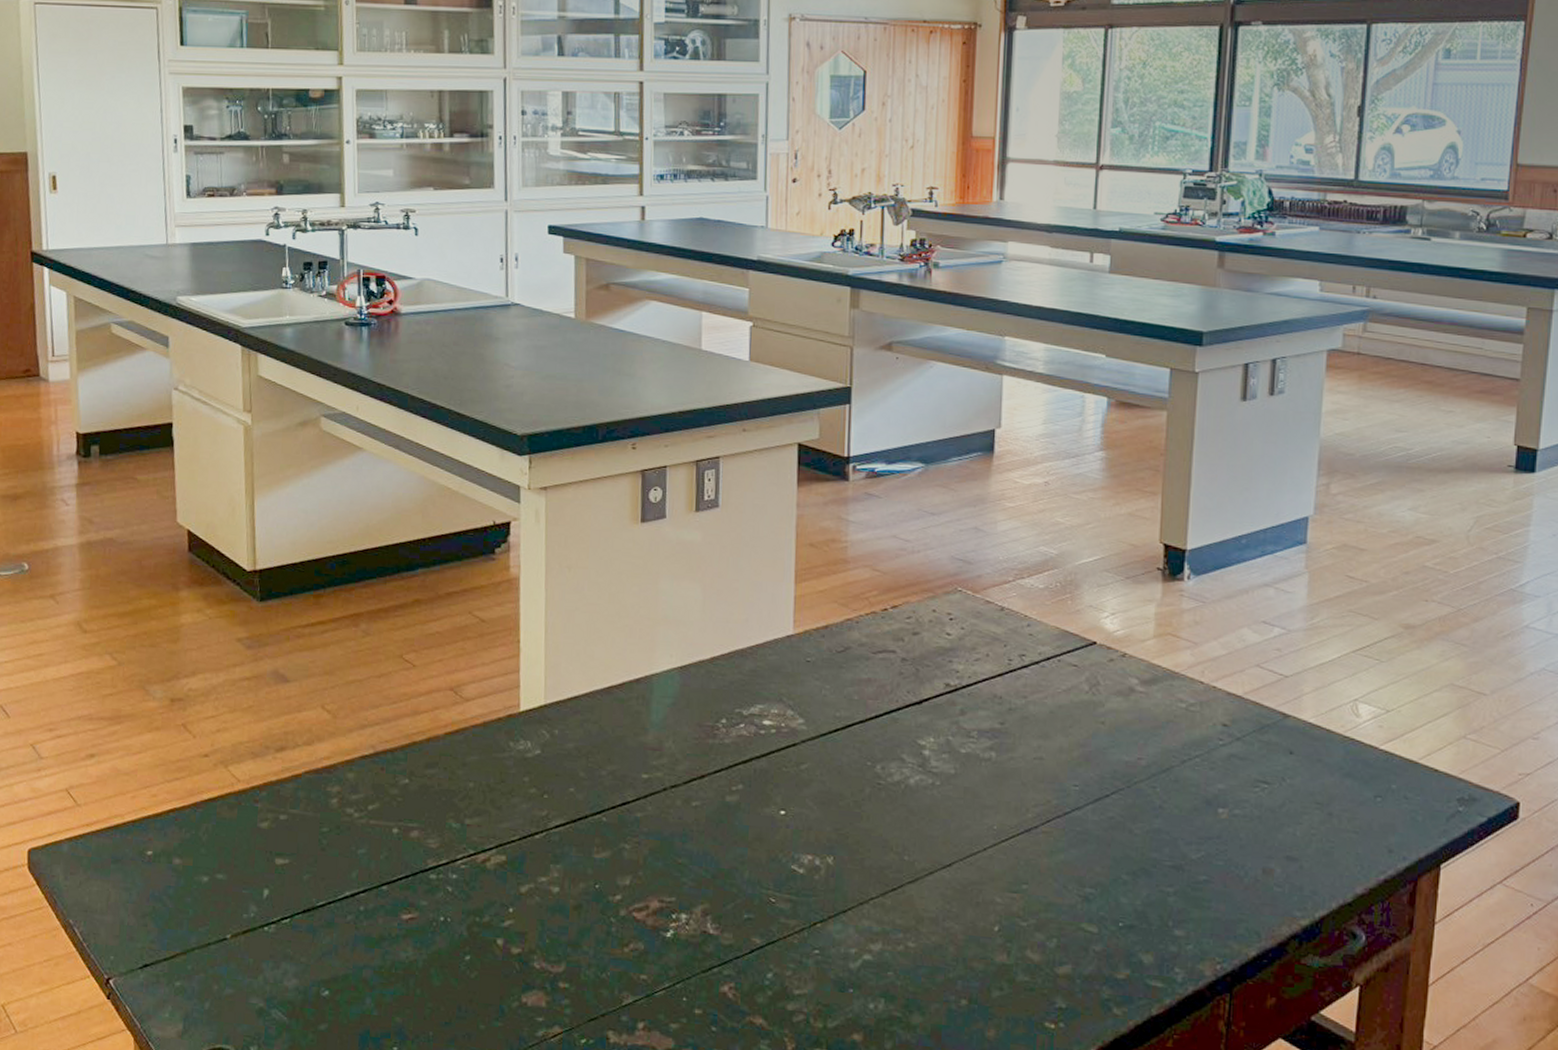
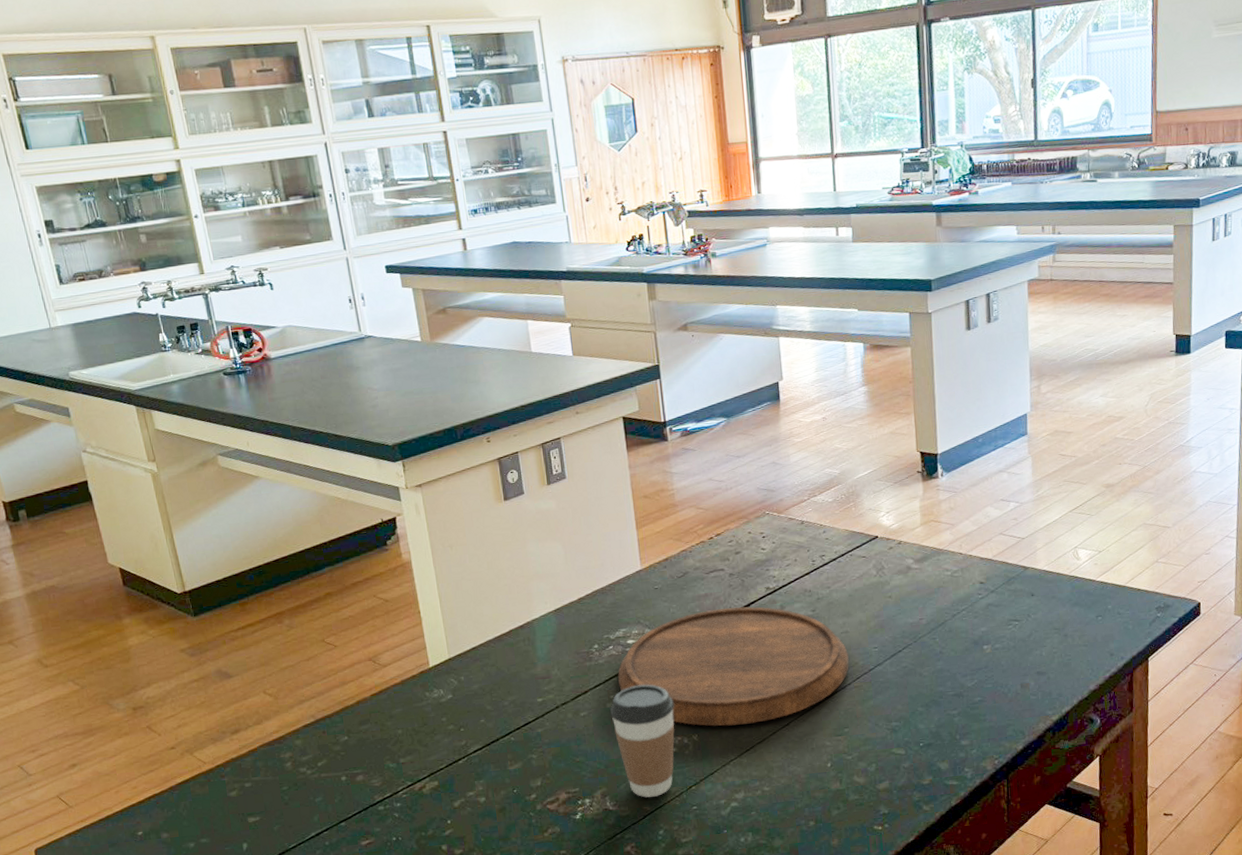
coffee cup: none [729,779,810,928] -> present [610,684,675,798]
cutting board: none [744,699,1040,856] -> present [618,606,849,726]

